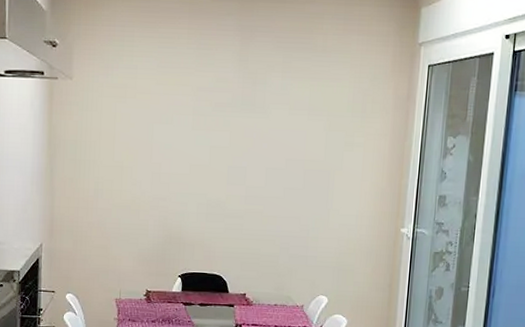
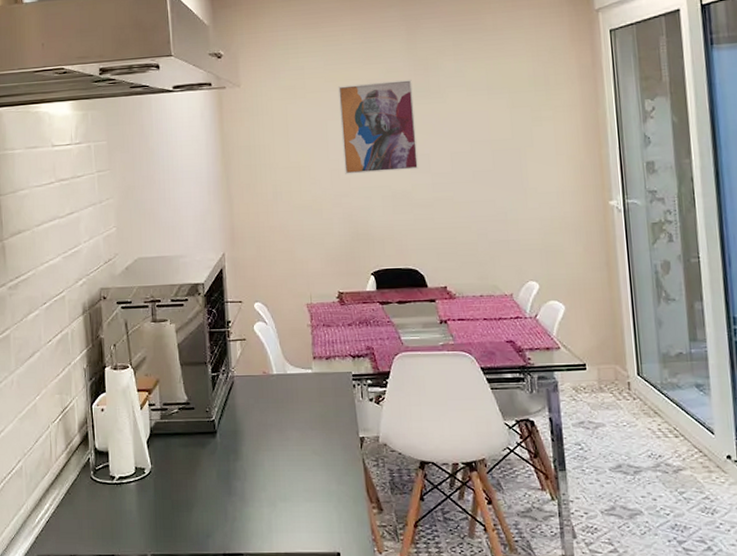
wall art: none [165,90,239,181] -> present [337,79,419,174]

